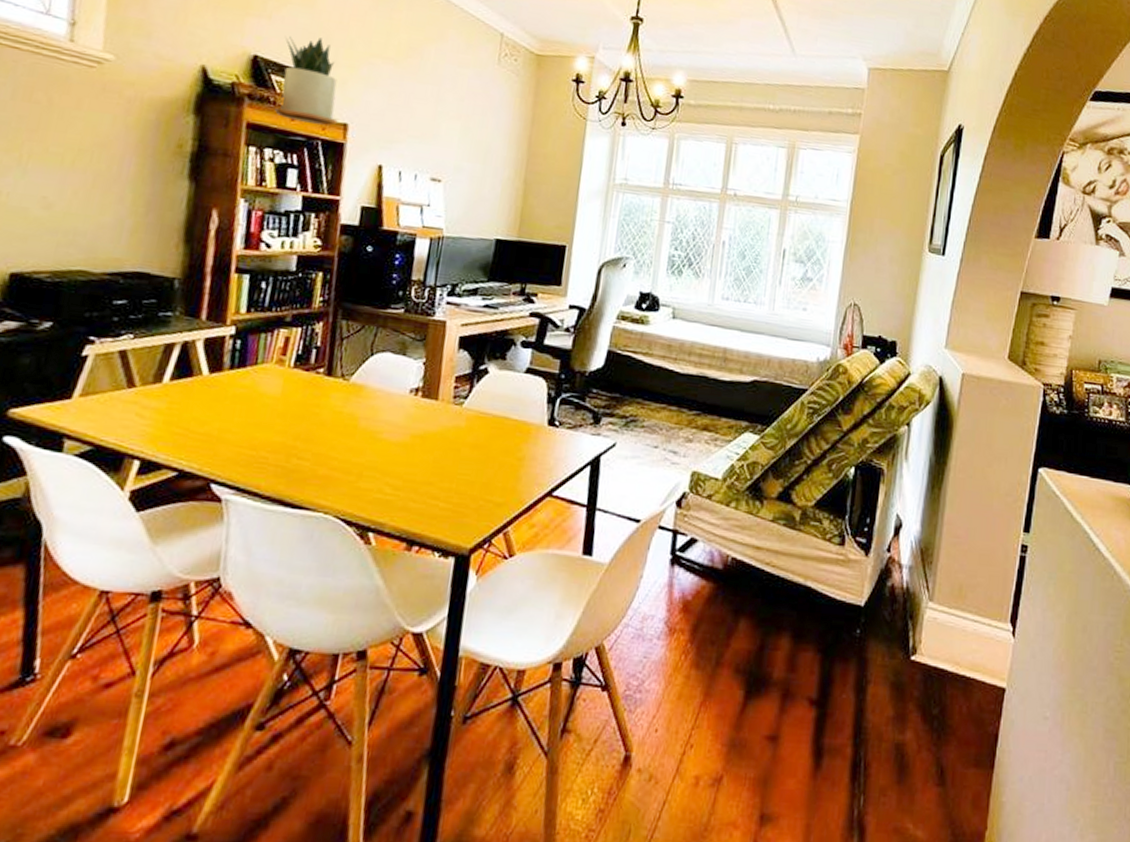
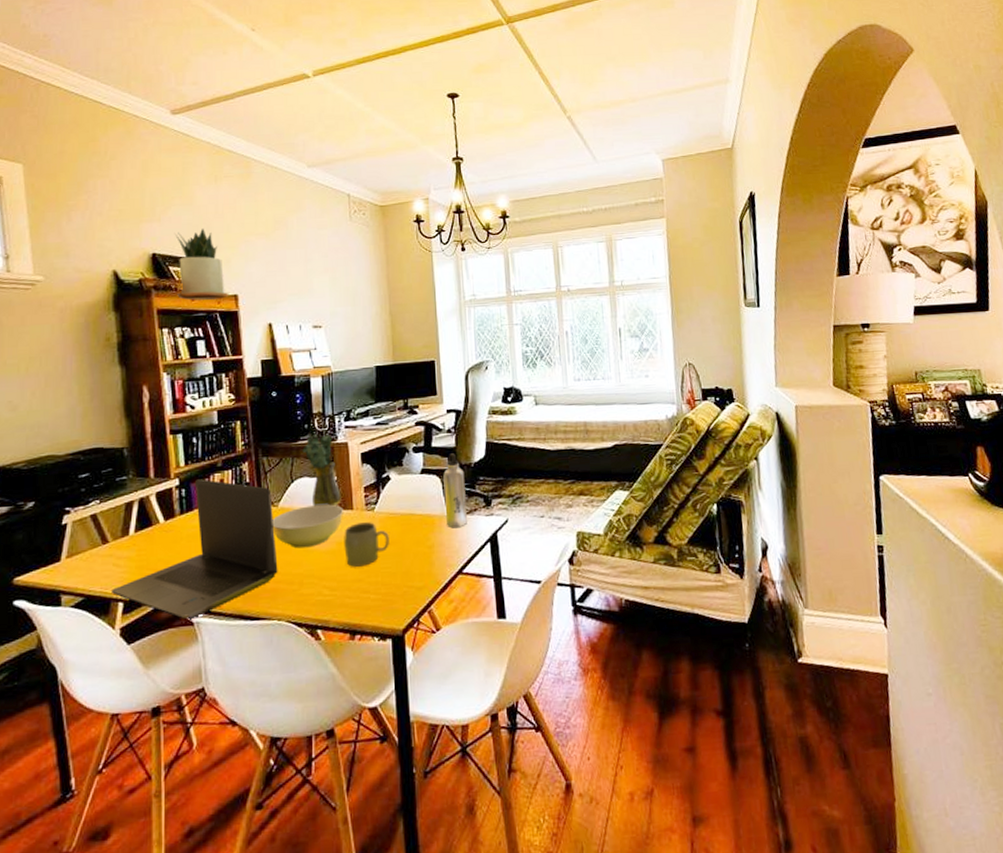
laptop computer: none [128,331,345,494] -> present [112,479,278,619]
bowl: none [338,386,426,435] -> present [272,504,343,549]
vase: none [390,301,430,393] -> present [302,432,341,507]
mug: none [418,416,475,468] -> present [344,522,389,567]
water bottle: none [544,356,576,443] -> present [443,453,467,529]

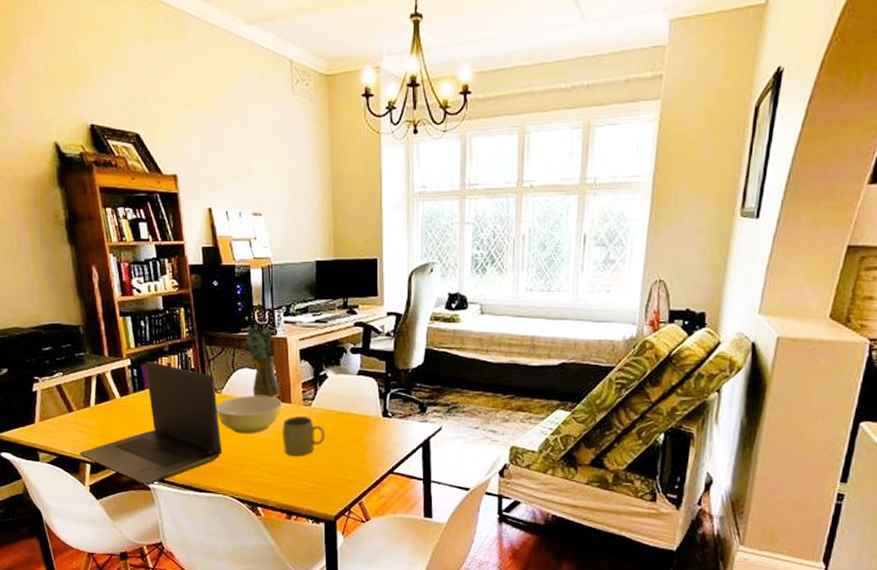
planter: present [175,228,229,301] -> none [112,97,168,179]
water bottle: present [443,453,467,529] -> none [380,357,401,431]

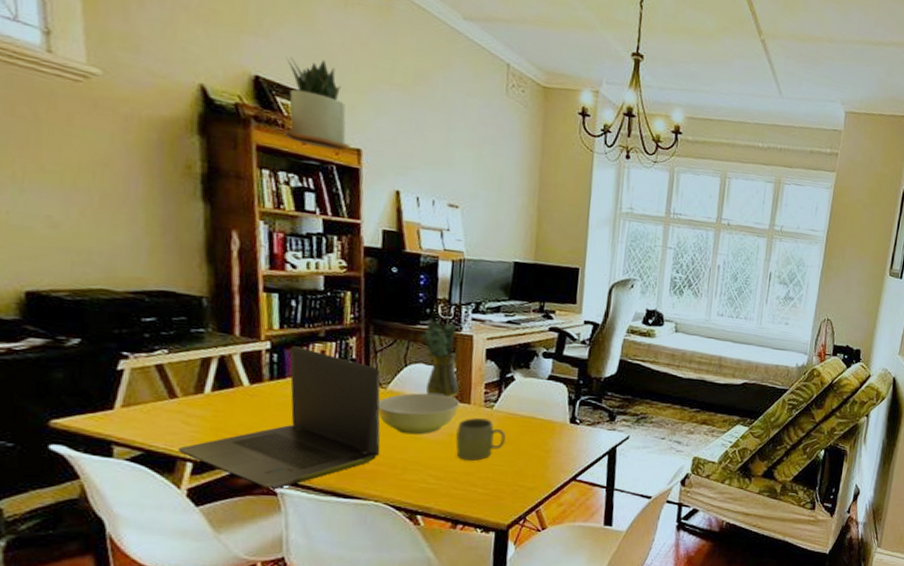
planter: none [112,97,168,179] -> present [284,57,351,151]

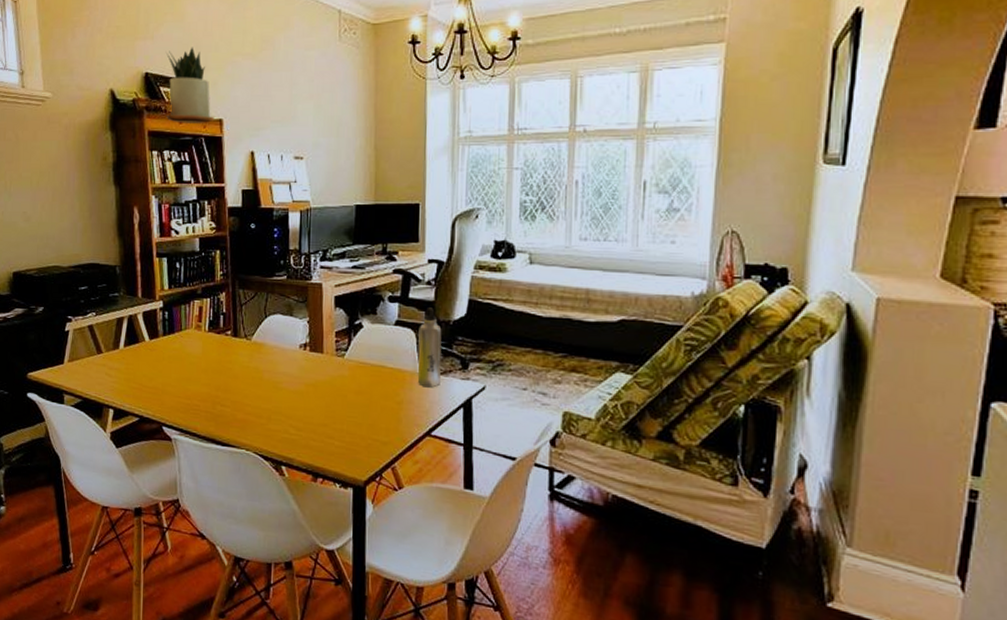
laptop computer: present [179,346,381,489] -> none [104,304,249,435]
bowl: present [378,393,460,435] -> none [245,343,313,385]
vase: present [420,317,459,399] -> none [277,269,313,348]
mug: present [455,418,506,461] -> none [312,367,357,412]
water bottle: none [567,364,593,438] -> present [417,307,442,388]

